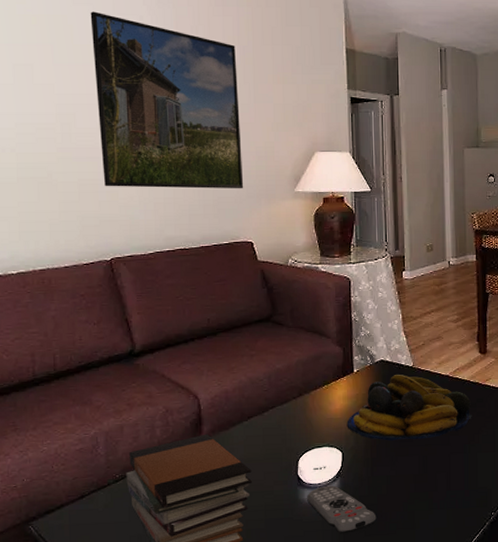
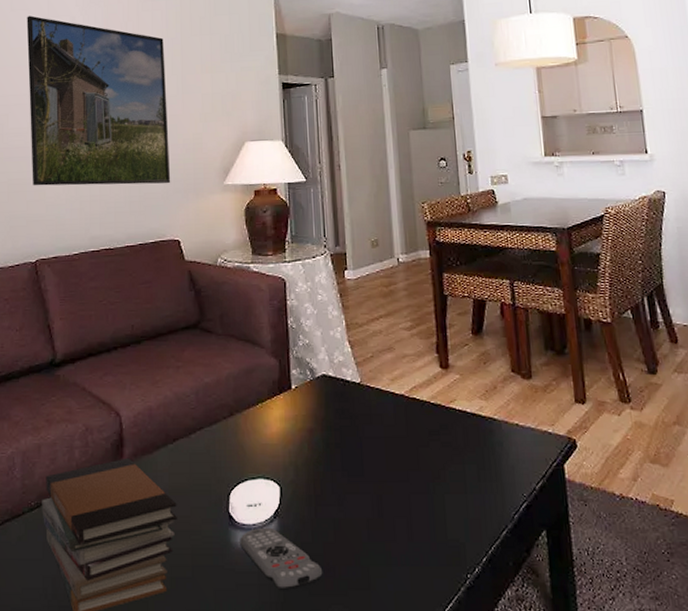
fruit bowl: present [346,375,472,441] -> none [284,393,435,474]

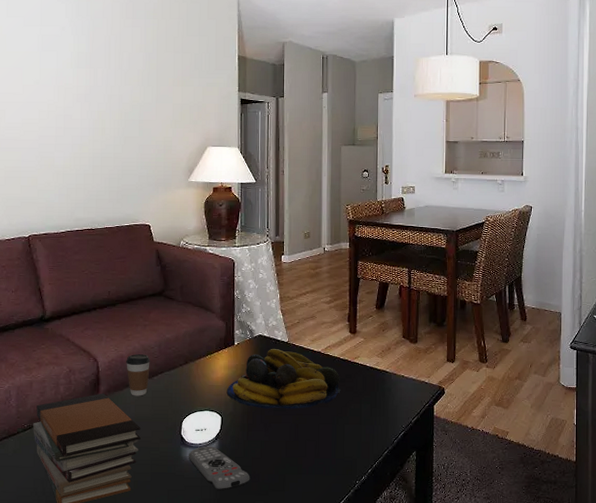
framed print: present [26,15,171,186] -> none [21,23,144,178]
coffee cup: none [156,405,186,461] -> present [126,354,150,396]
fruit bowl: none [284,393,435,474] -> present [226,349,341,409]

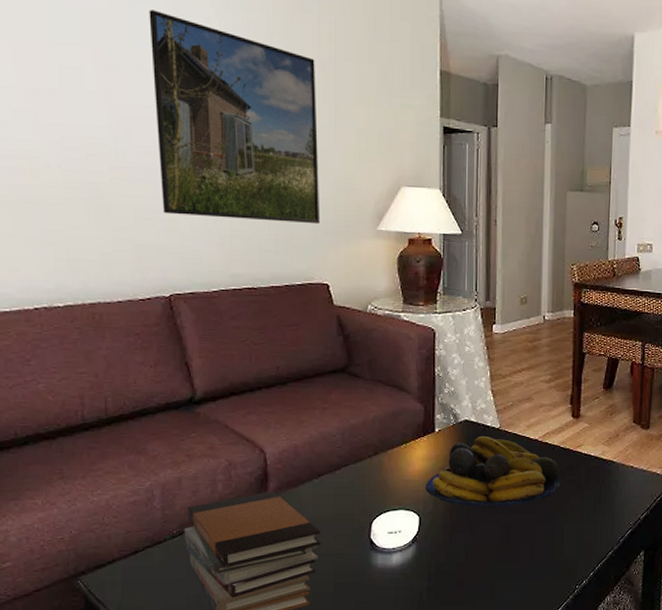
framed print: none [21,23,144,178] -> present [149,9,321,225]
coffee cup: present [126,354,150,396] -> none [301,444,331,494]
remote control: present [189,446,250,491] -> none [380,550,454,602]

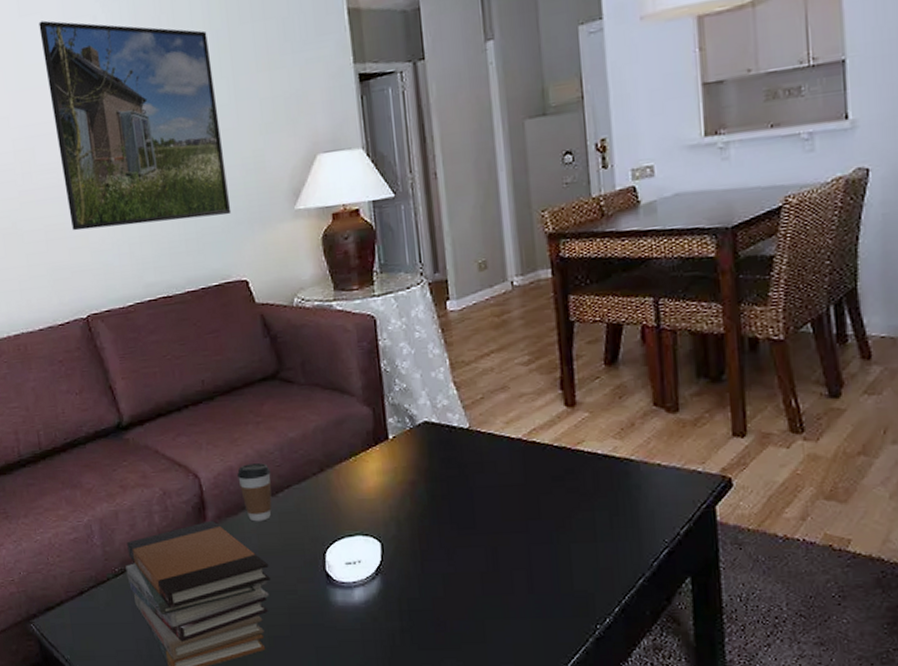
coffee cup: none [301,444,331,494] -> present [237,463,272,522]
fruit bowl: present [425,436,561,506] -> none [384,440,560,528]

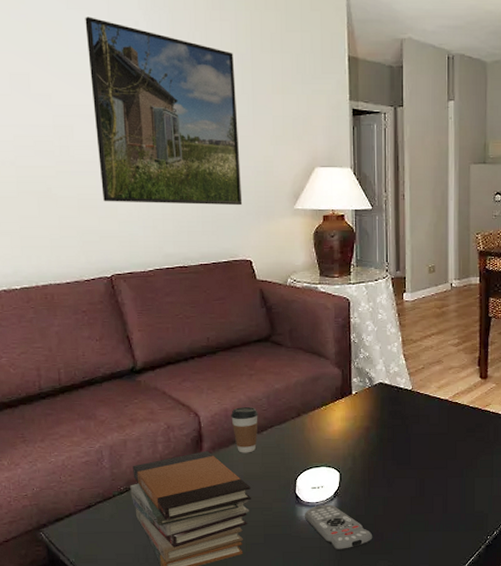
remote control: none [339,584,433,647] -> present [305,504,373,552]

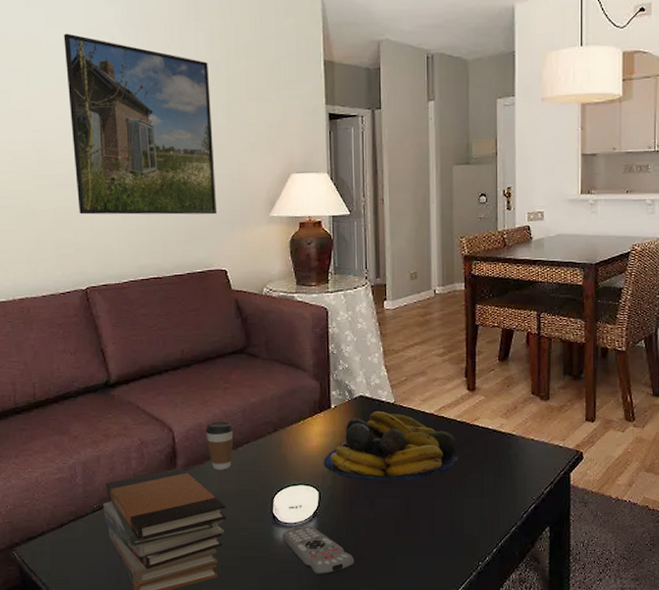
fruit bowl: none [344,398,471,463] -> present [323,412,459,481]

